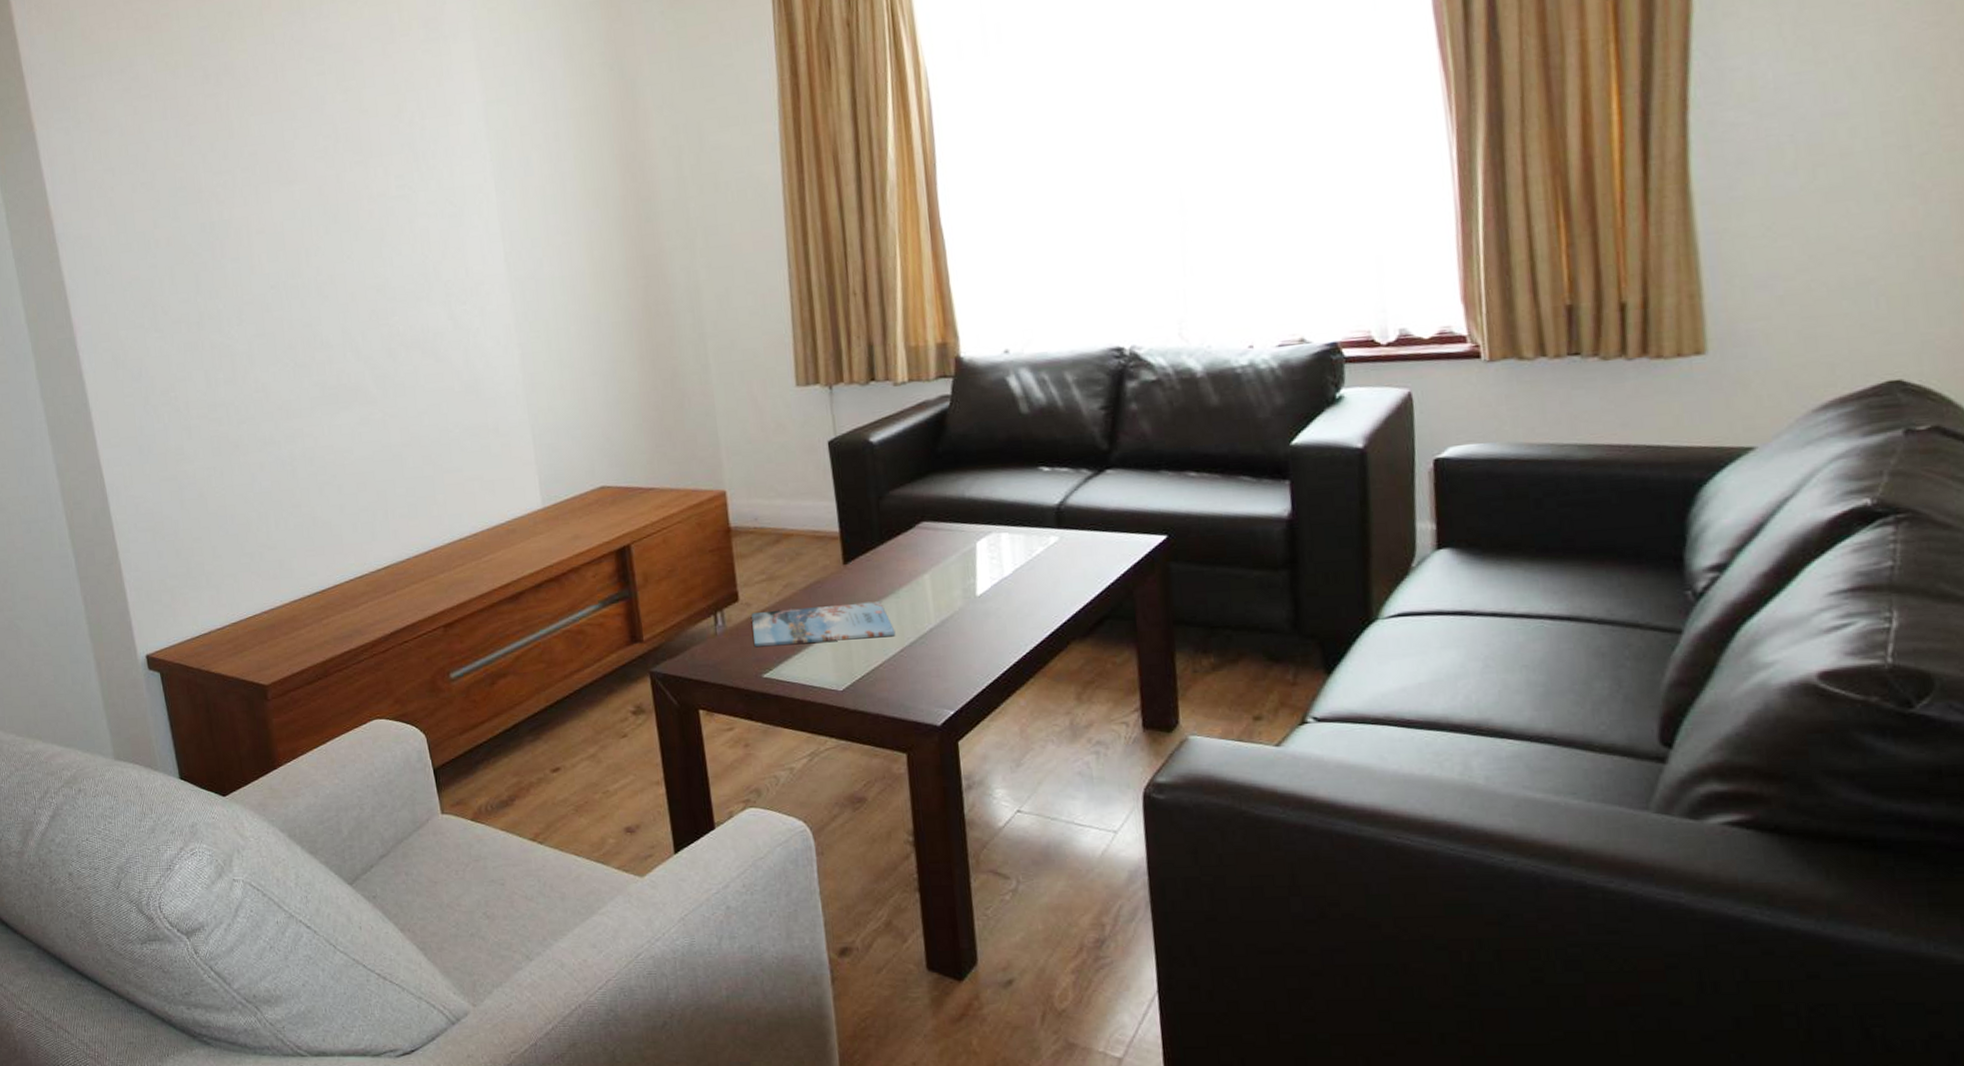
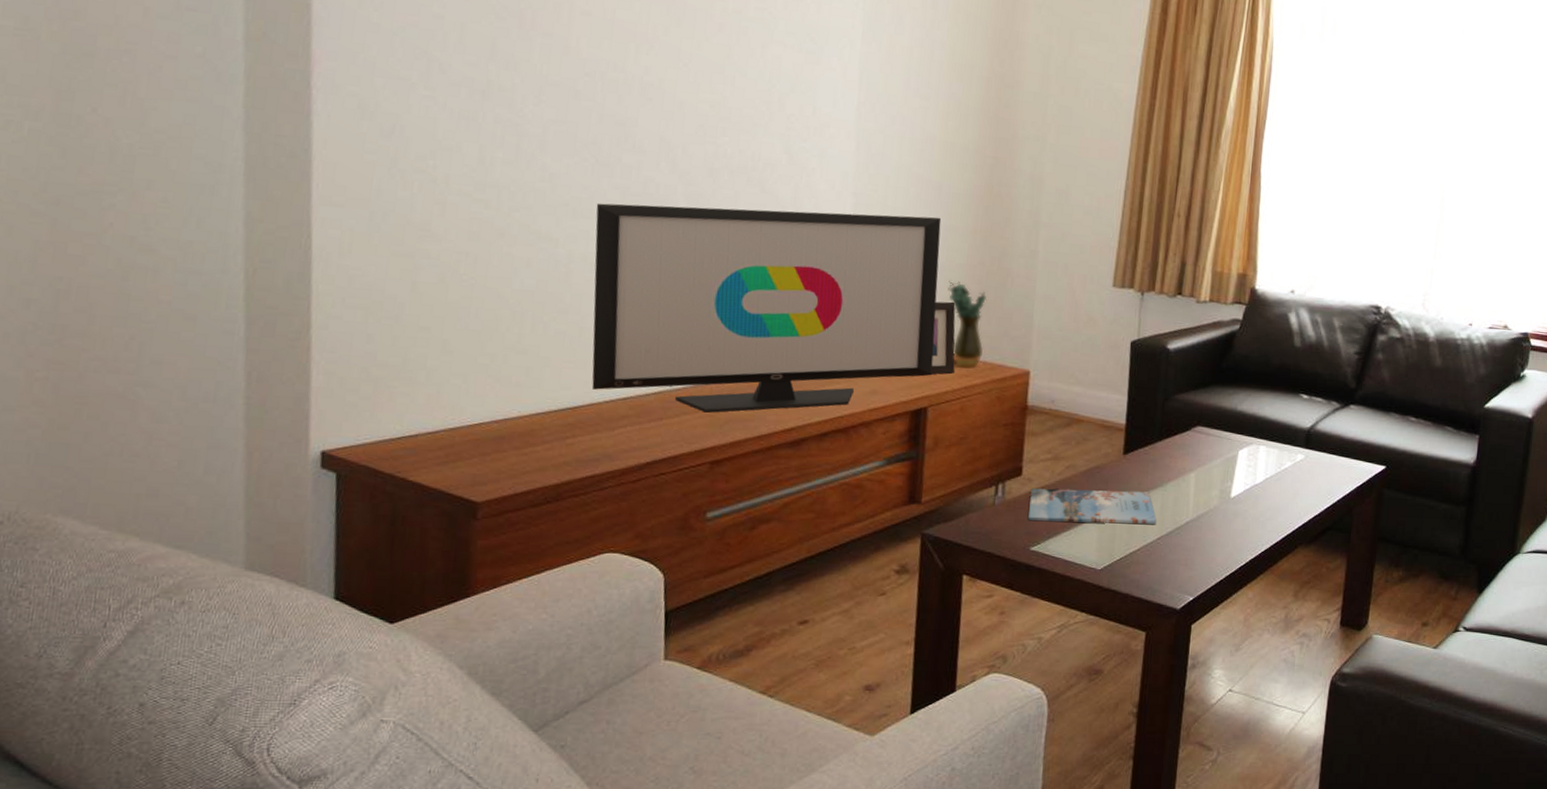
television: none [303,350,628,580] -> present [591,203,942,413]
picture frame: none [616,433,650,510] -> present [931,301,956,374]
vase: none [626,412,674,500] -> present [948,280,986,369]

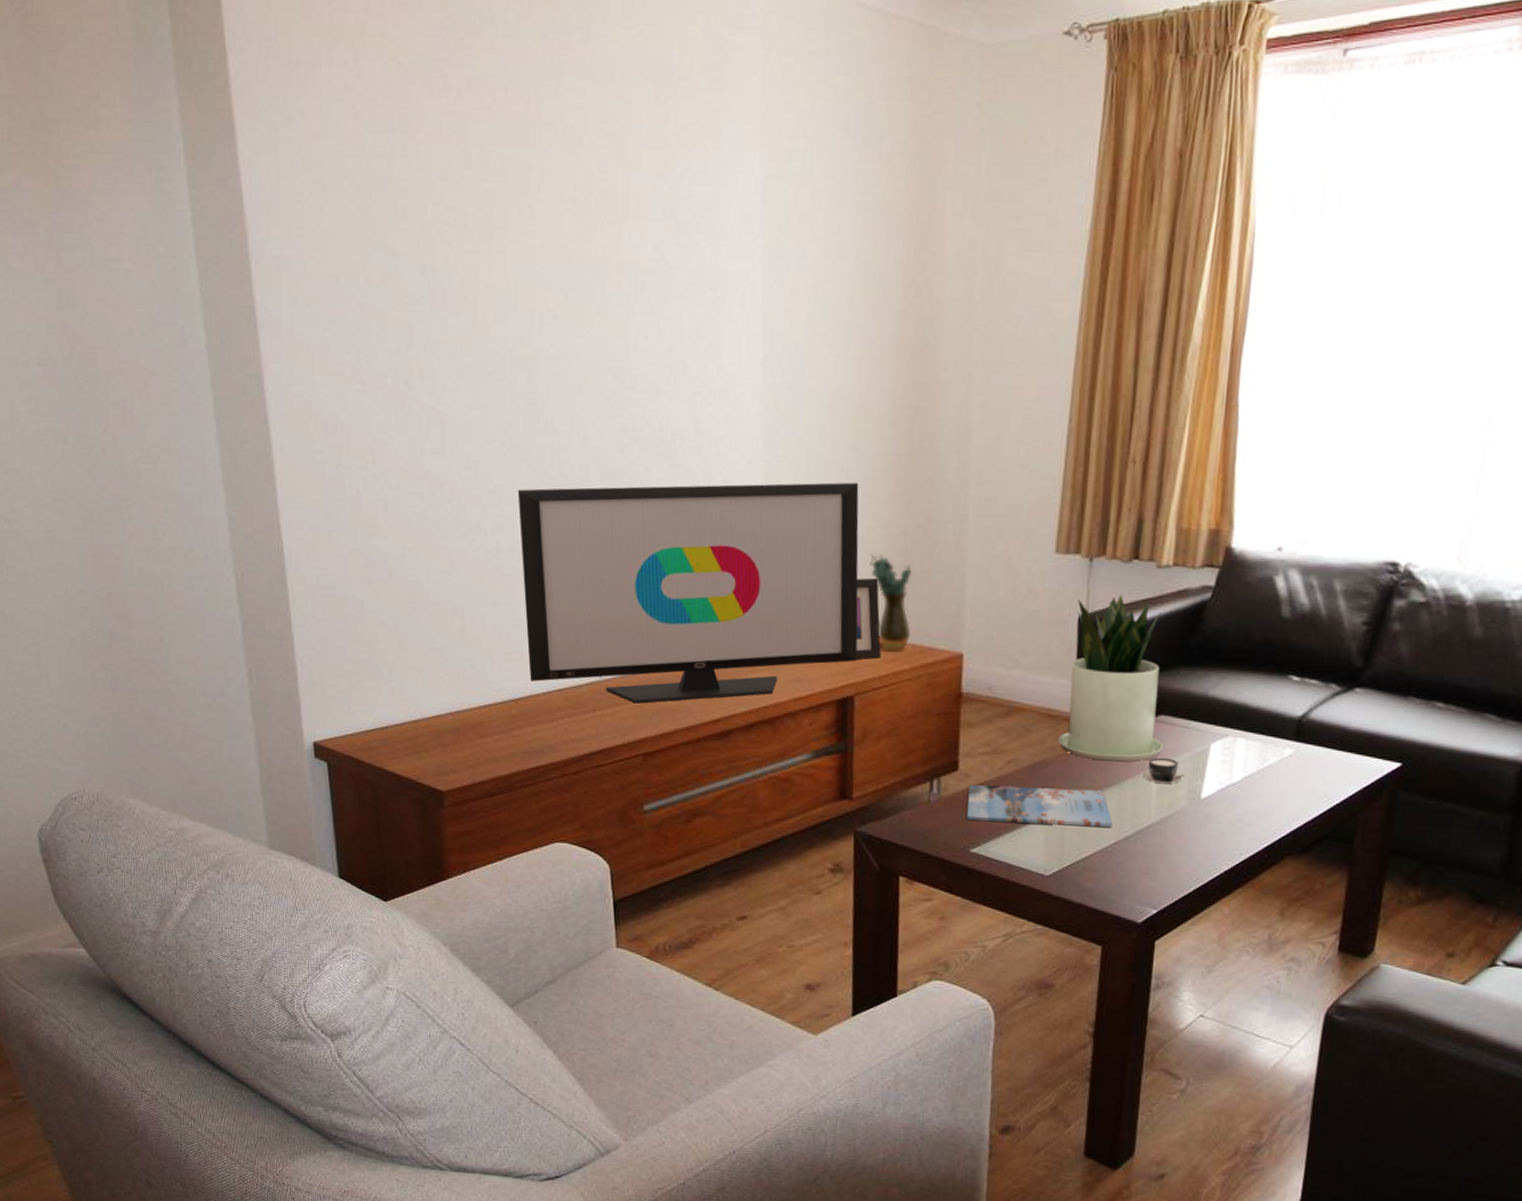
planter: none [1110,324,1200,467] -> present [1057,595,1164,762]
teacup: none [1182,462,1217,486] -> present [1142,757,1185,784]

